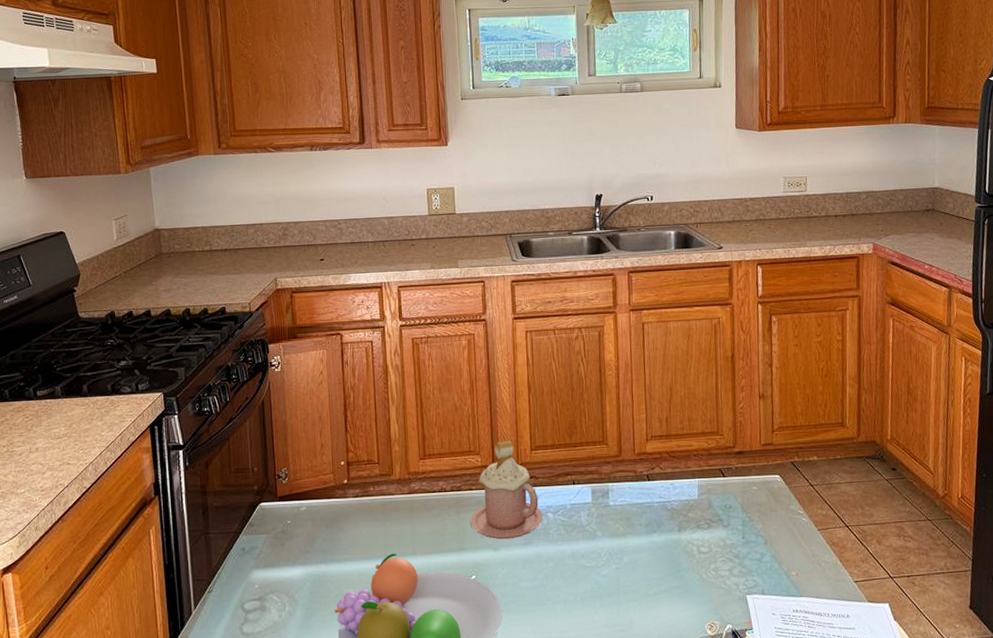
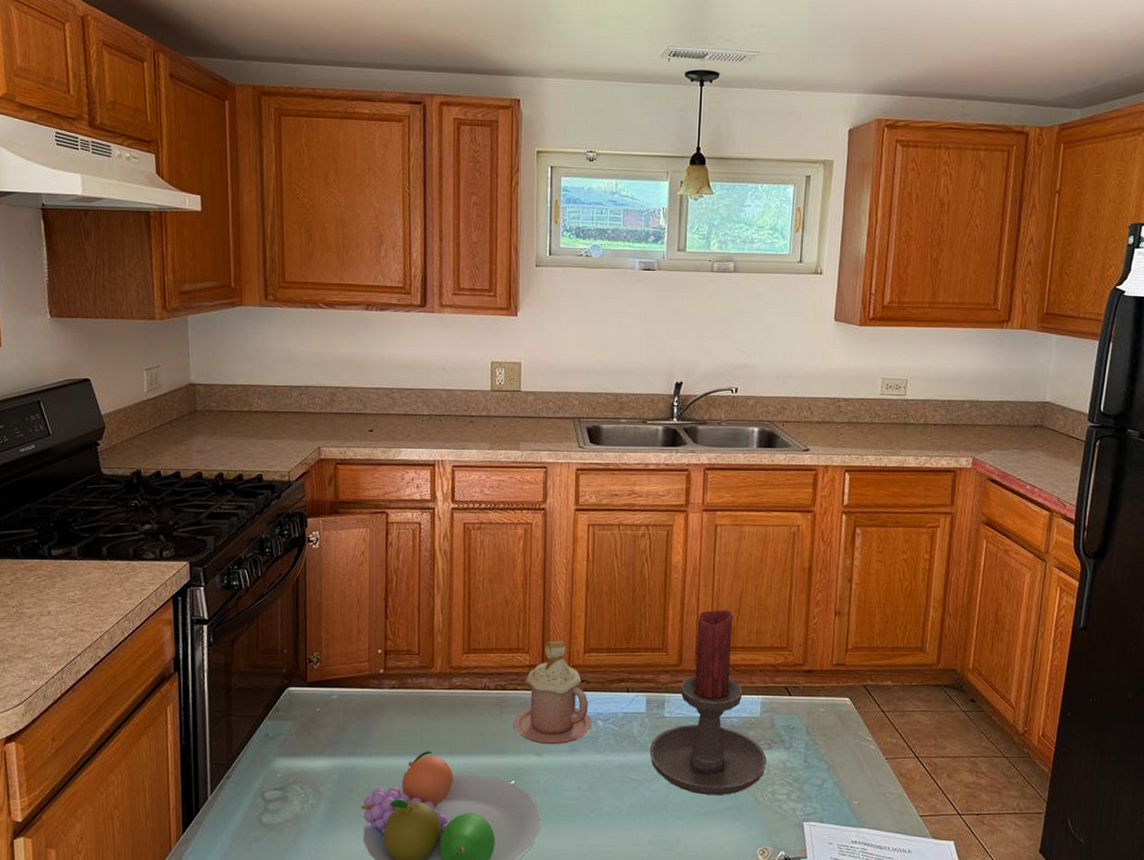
candle holder: none [598,401,708,576] -> present [649,609,766,795]

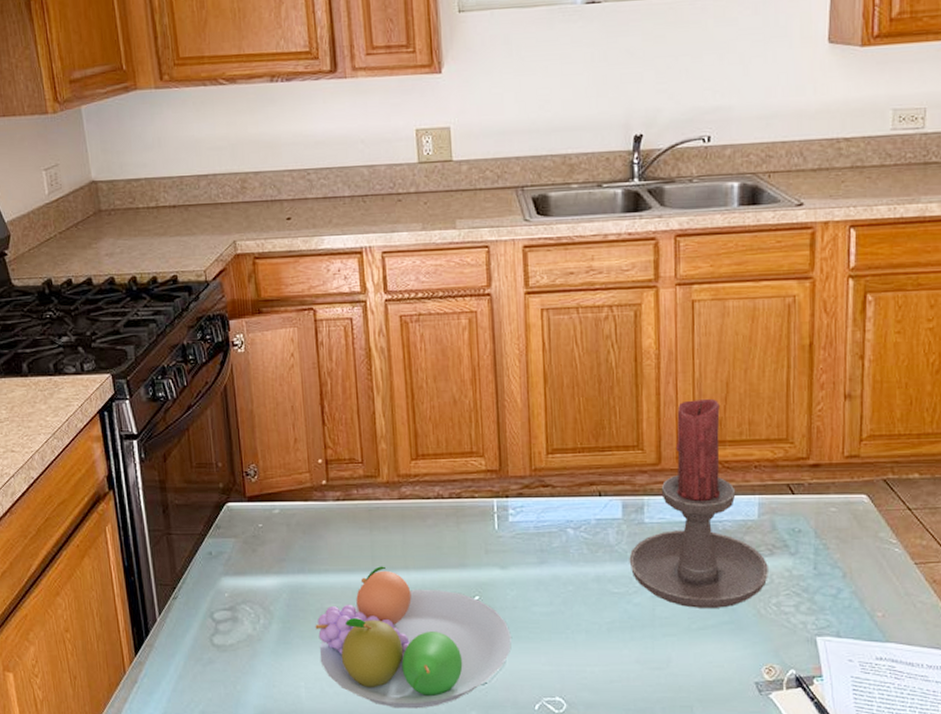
mug: present [513,640,592,745] -> none [472,441,561,557]

